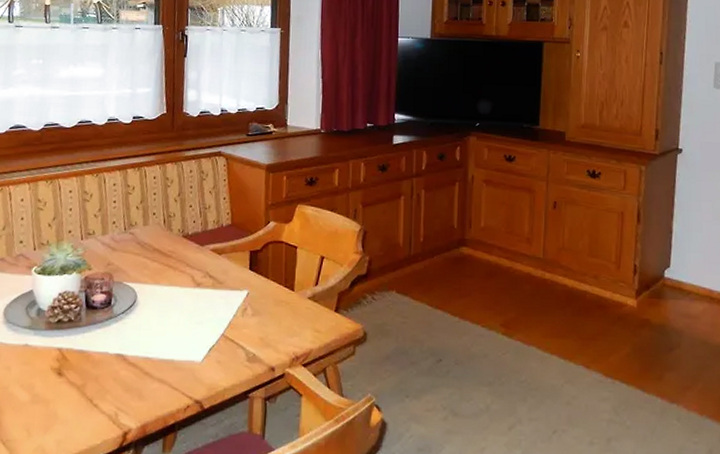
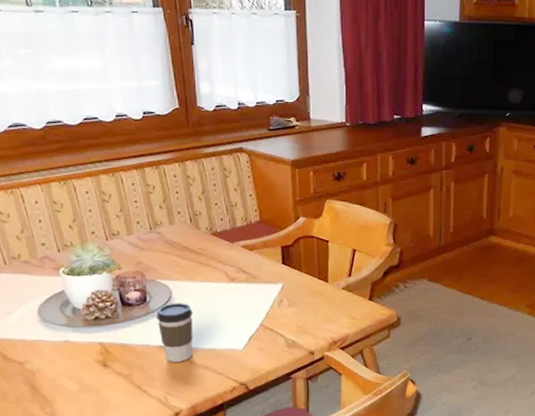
coffee cup: none [118,307,156,373] -> present [156,303,193,362]

